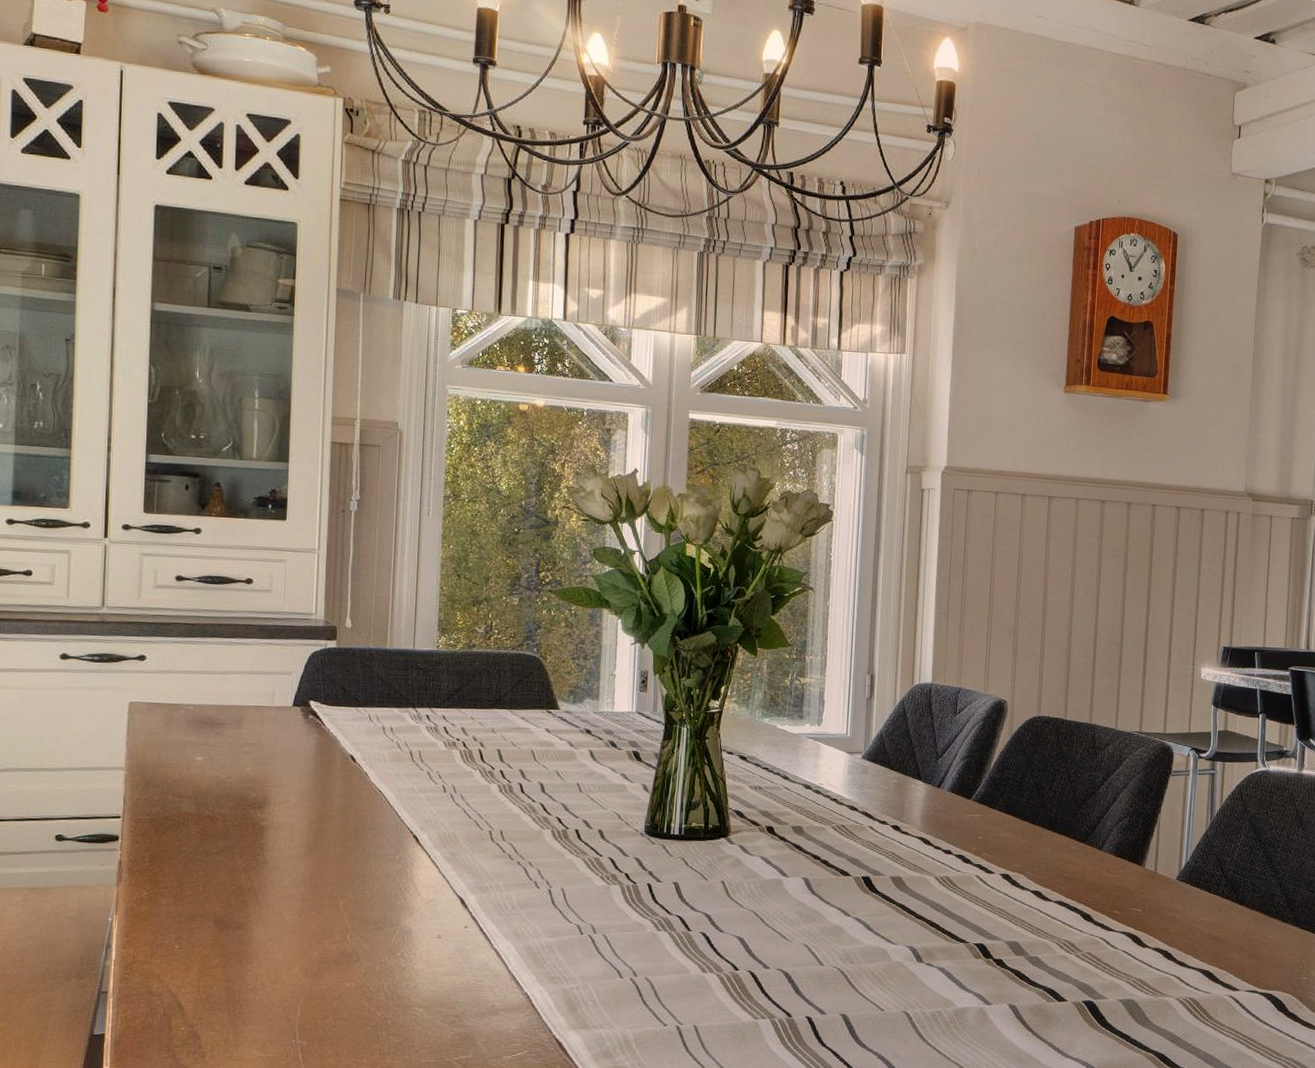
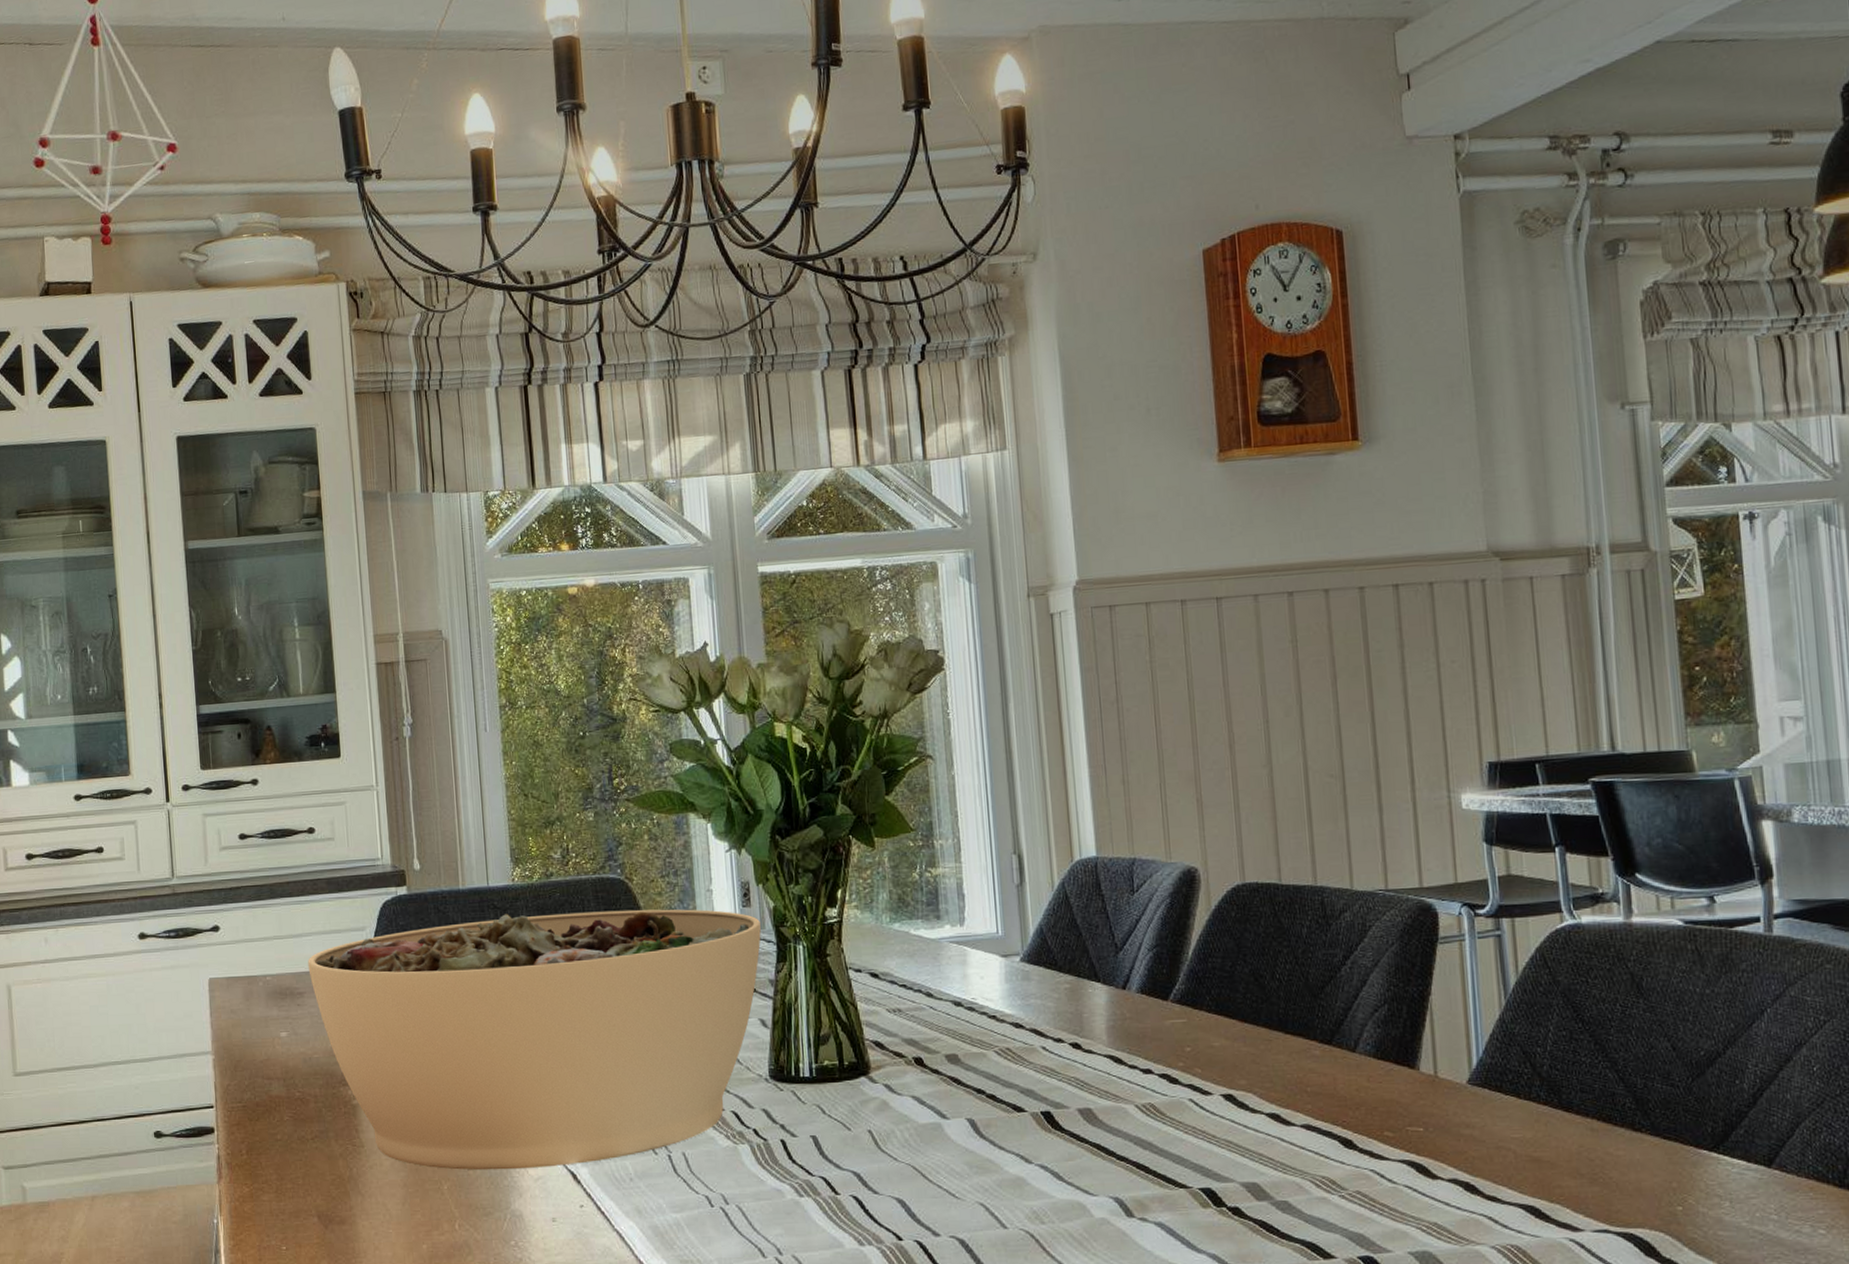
salad: none [231,675,653,893] -> present [308,909,761,1171]

